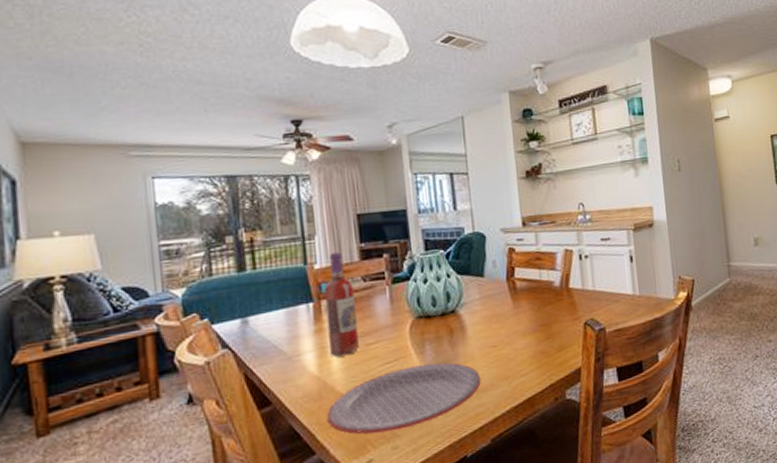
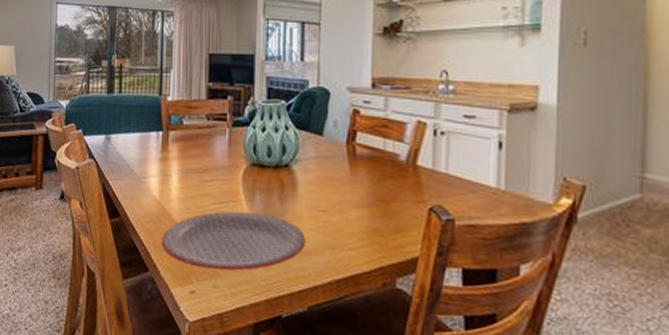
wine bottle: present [324,252,359,357] -> none [170,88,198,188]

